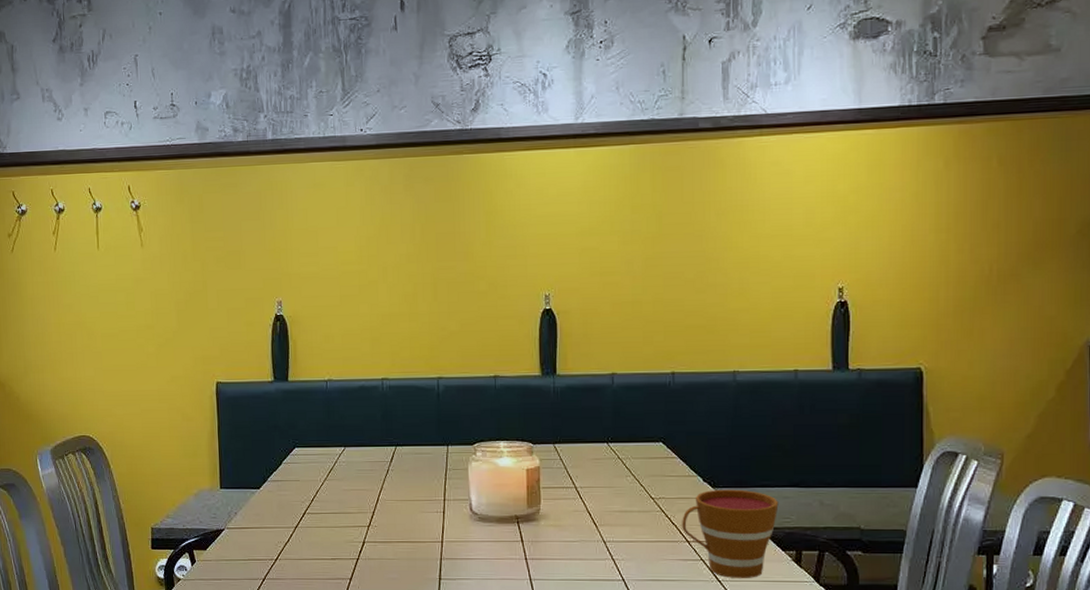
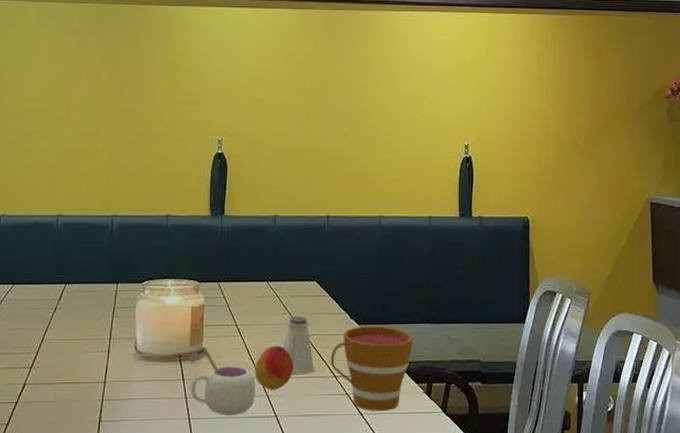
mug: none [526,508,600,577] -> present [188,346,256,415]
peach: none [598,509,640,554] -> present [255,345,294,390]
saltshaker: none [627,479,664,539] -> present [282,317,314,375]

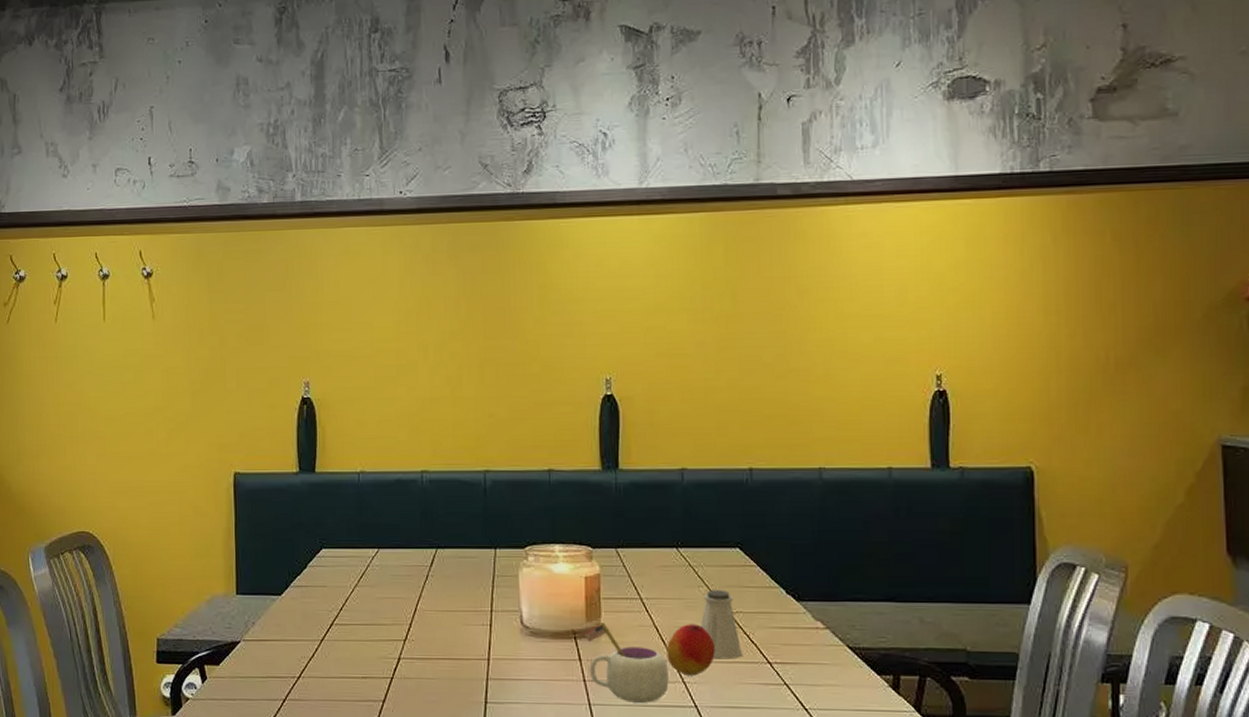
cup: present [330,325,414,411] -> none [762,603,873,707]

